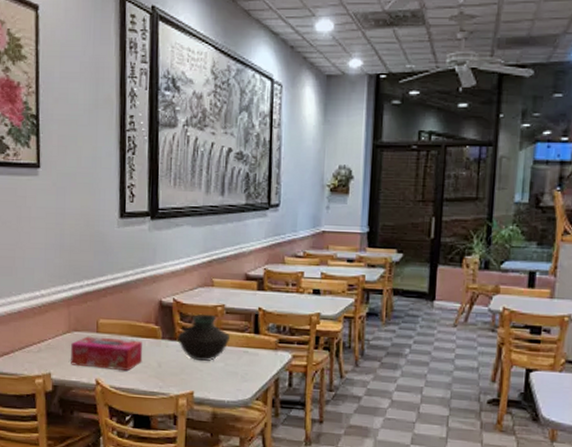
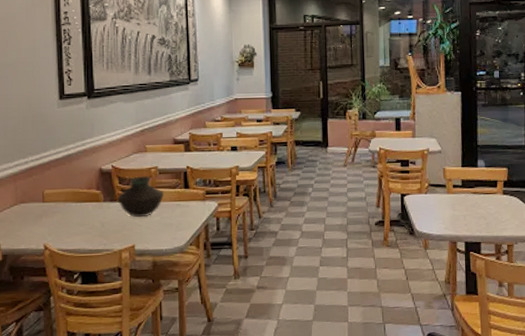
tissue box: present [71,336,143,371] -> none [19,205,87,235]

